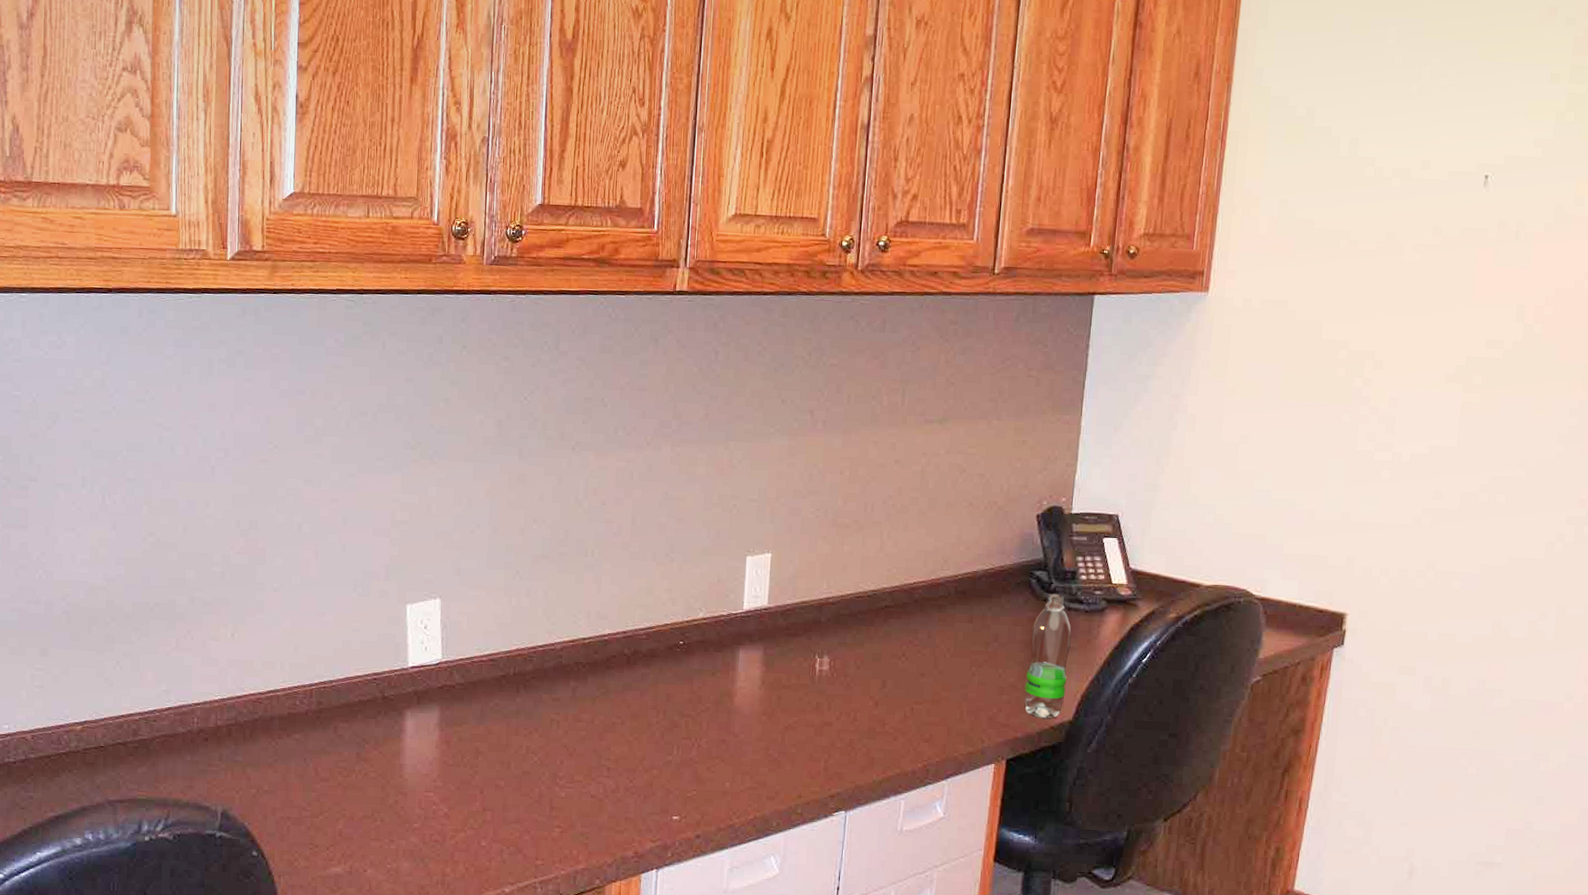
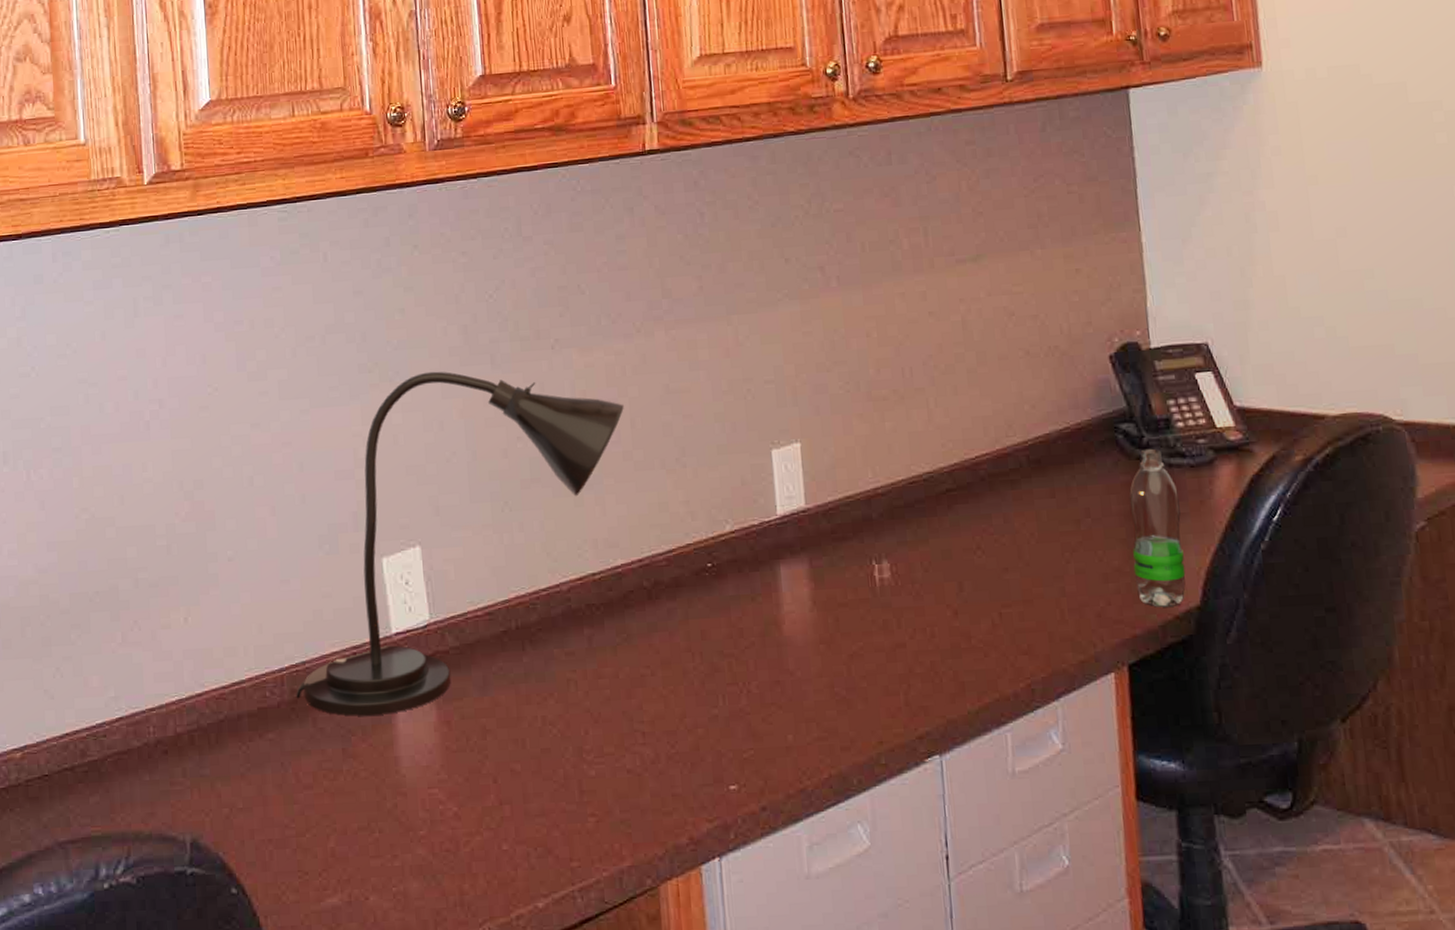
desk lamp: none [322,455,628,730] -> present [296,371,624,716]

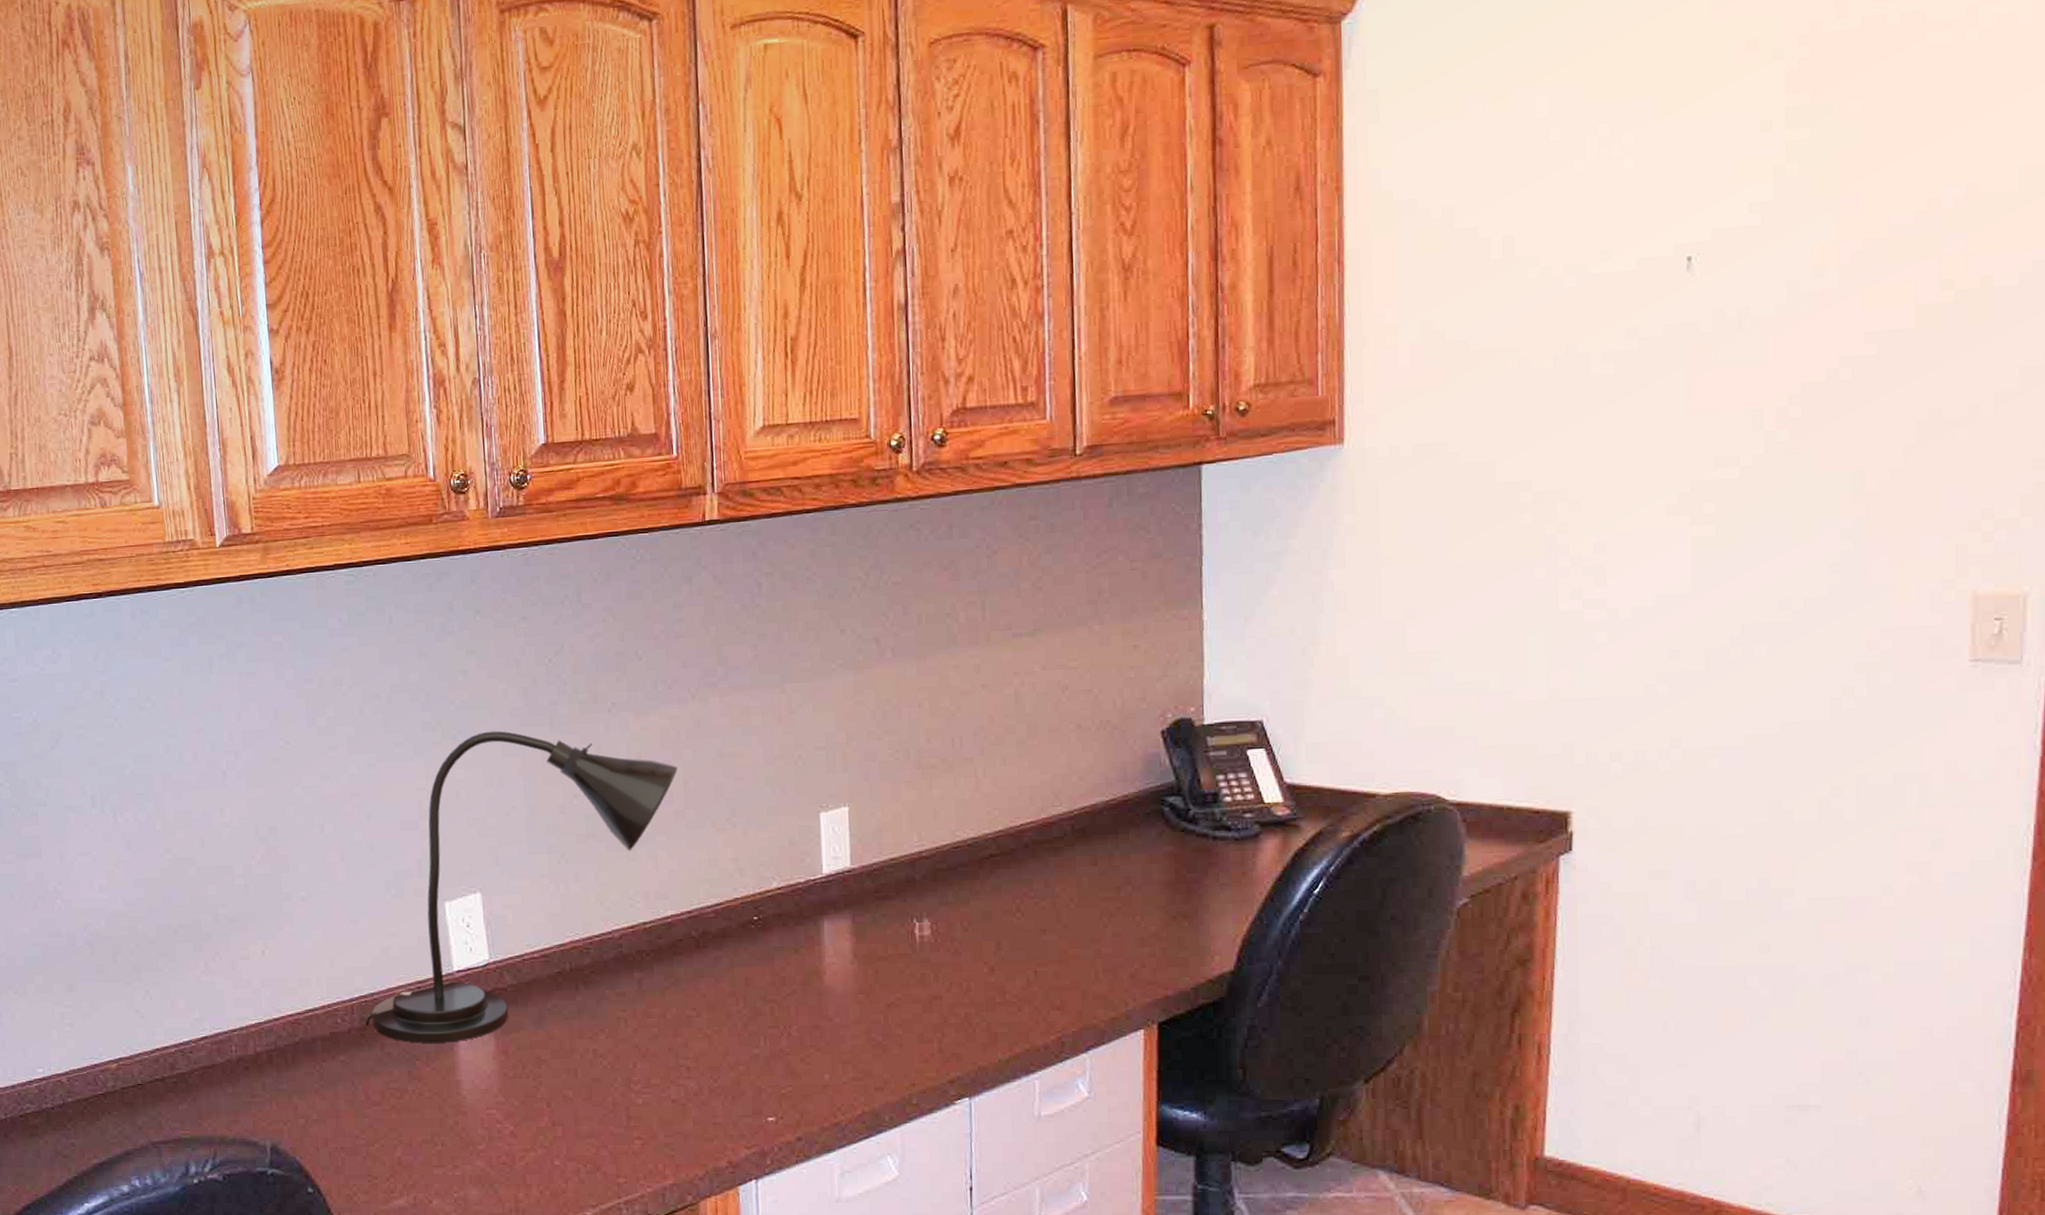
bottle: present [1129,448,1186,607] -> none [1170,821,1222,971]

